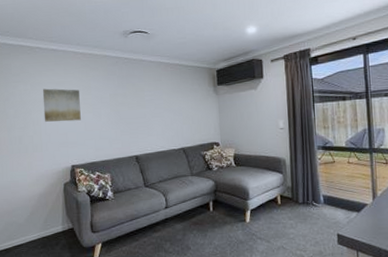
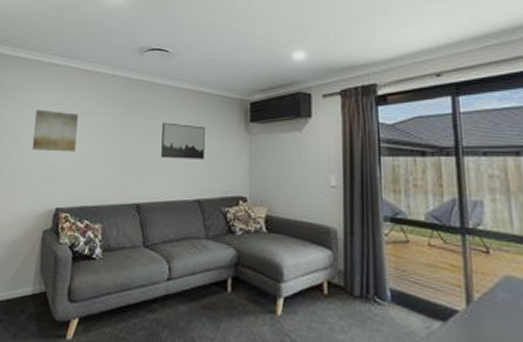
wall art: none [149,91,185,119] -> present [161,122,205,159]

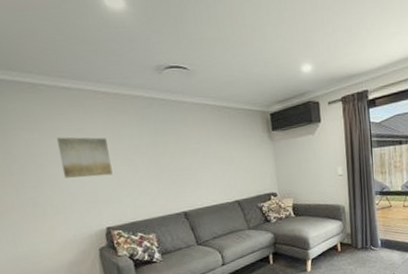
wall art: present [161,122,205,159] -> none [194,138,237,171]

